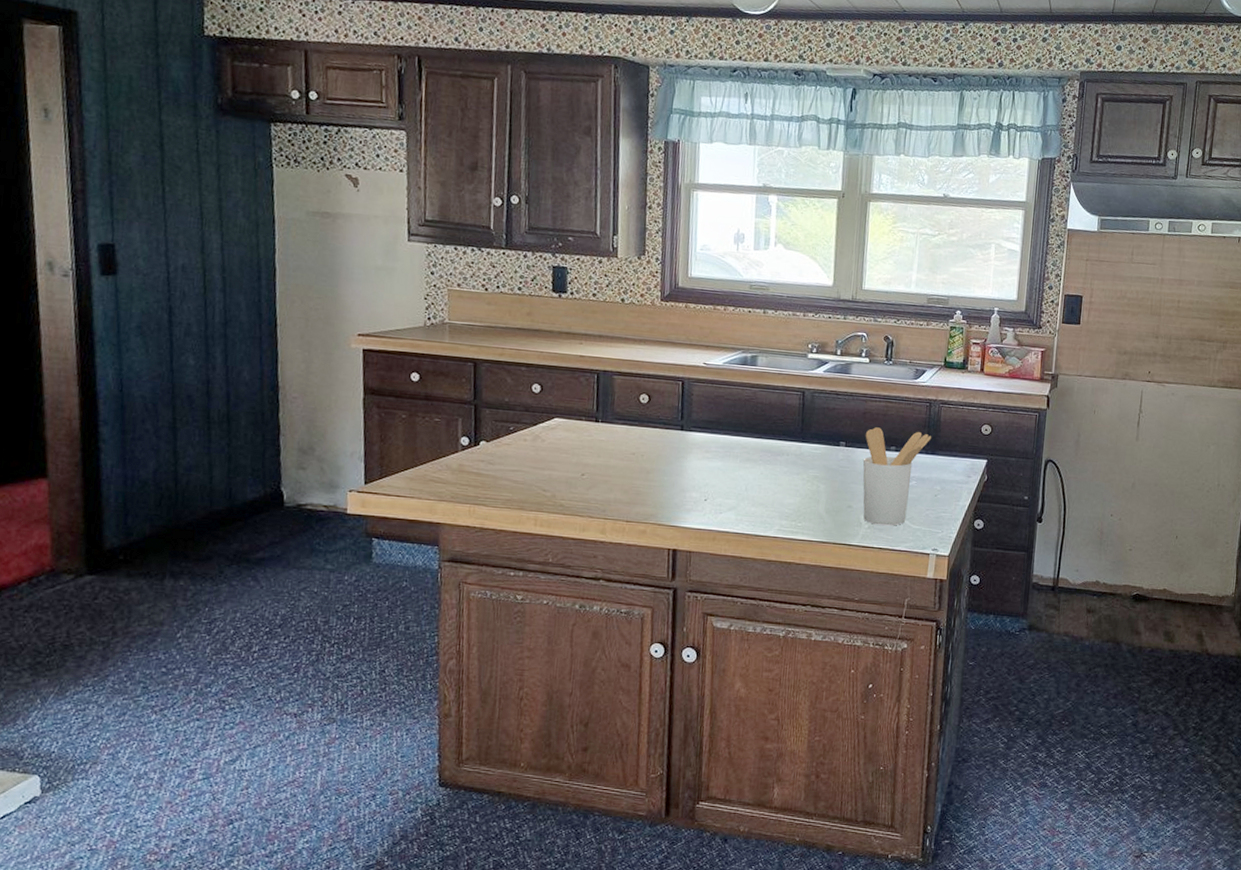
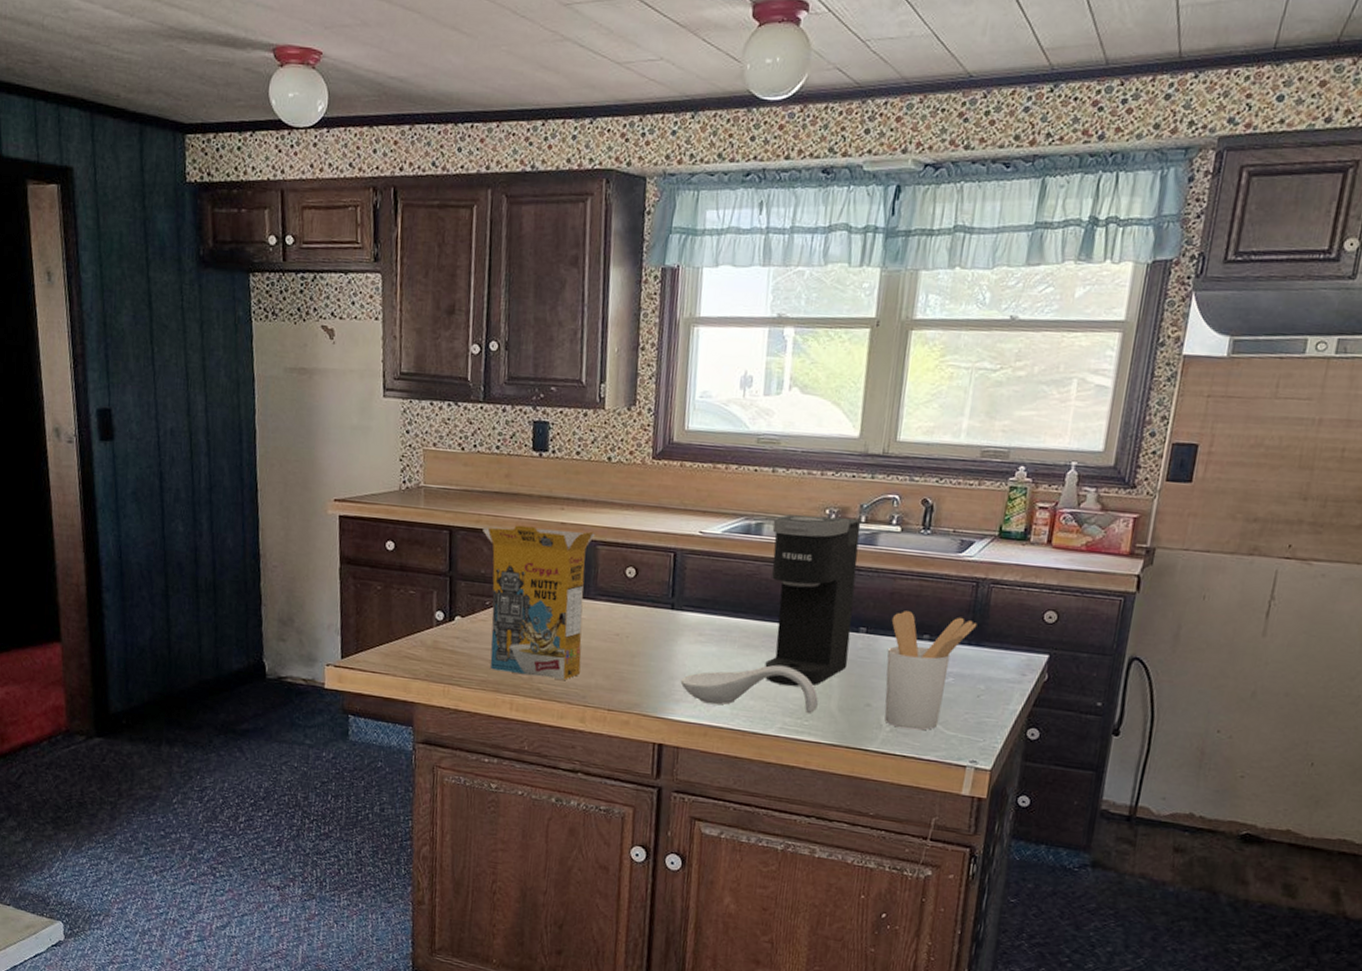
cereal box: none [506,357,611,496] -> present [483,525,595,680]
spoon rest: none [691,475,809,517] -> present [680,664,818,714]
coffee maker: none [763,348,838,493] -> present [765,514,861,686]

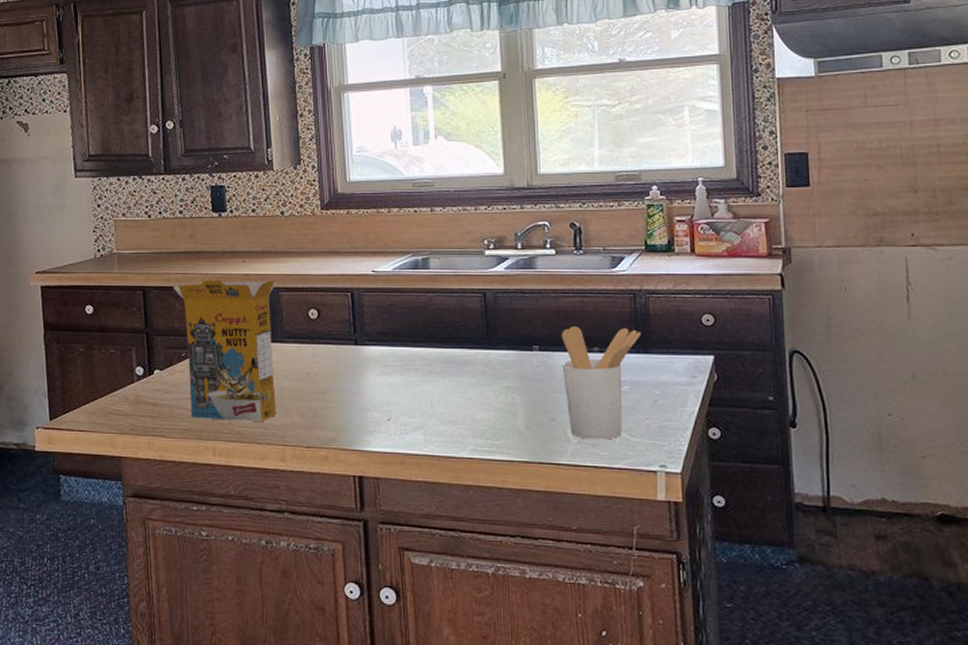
spoon rest: present [680,664,818,714] -> none [372,388,505,434]
coffee maker: present [765,514,861,686] -> none [438,247,527,408]

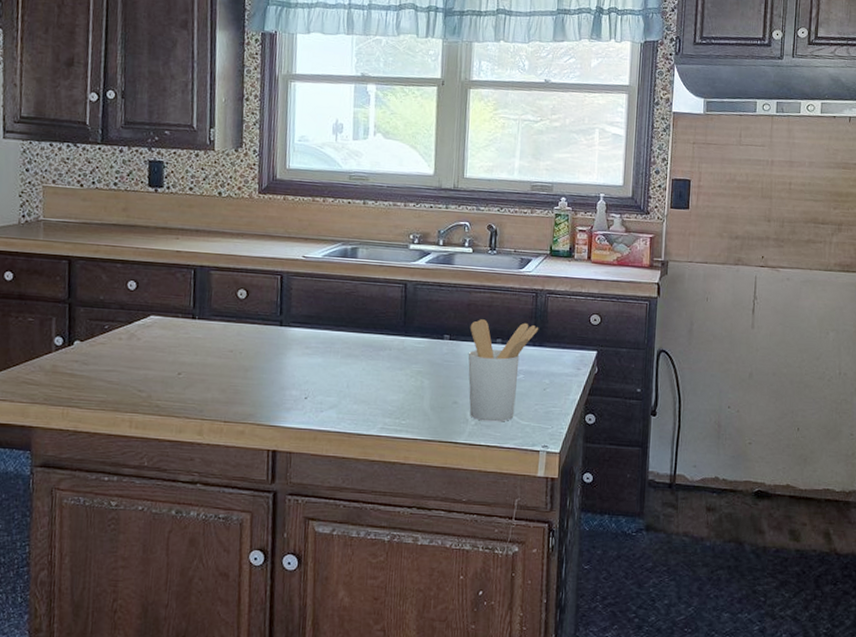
cereal box: present [173,279,277,422] -> none [101,254,208,396]

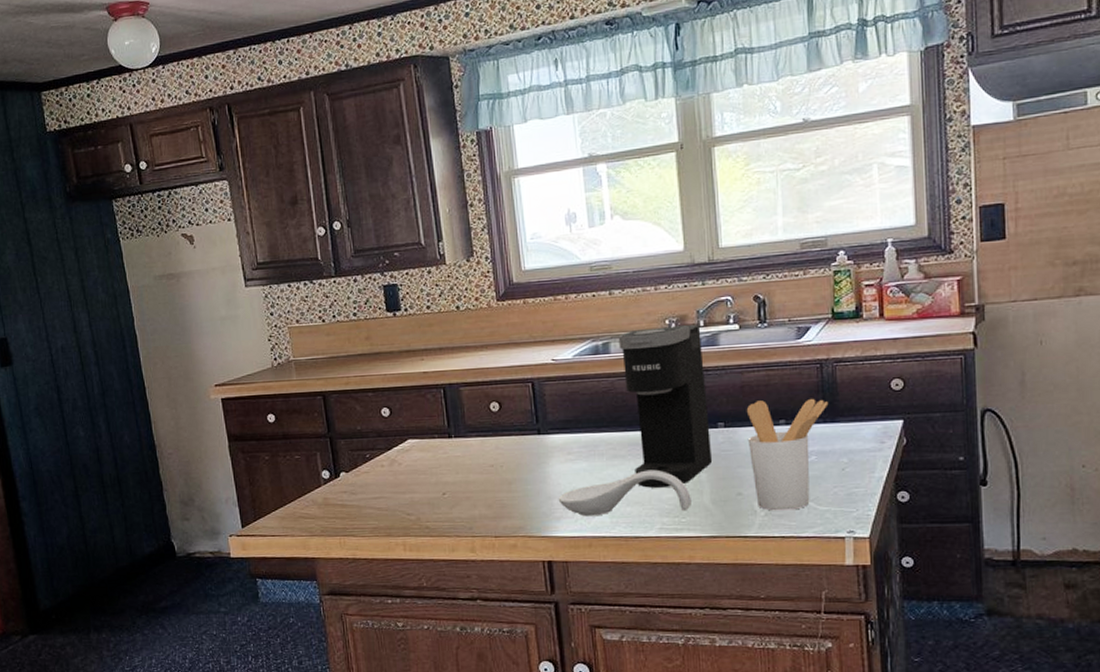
spoon rest: none [290,371,413,414] -> present [558,469,691,517]
coffee maker: none [365,240,440,390] -> present [618,325,713,488]

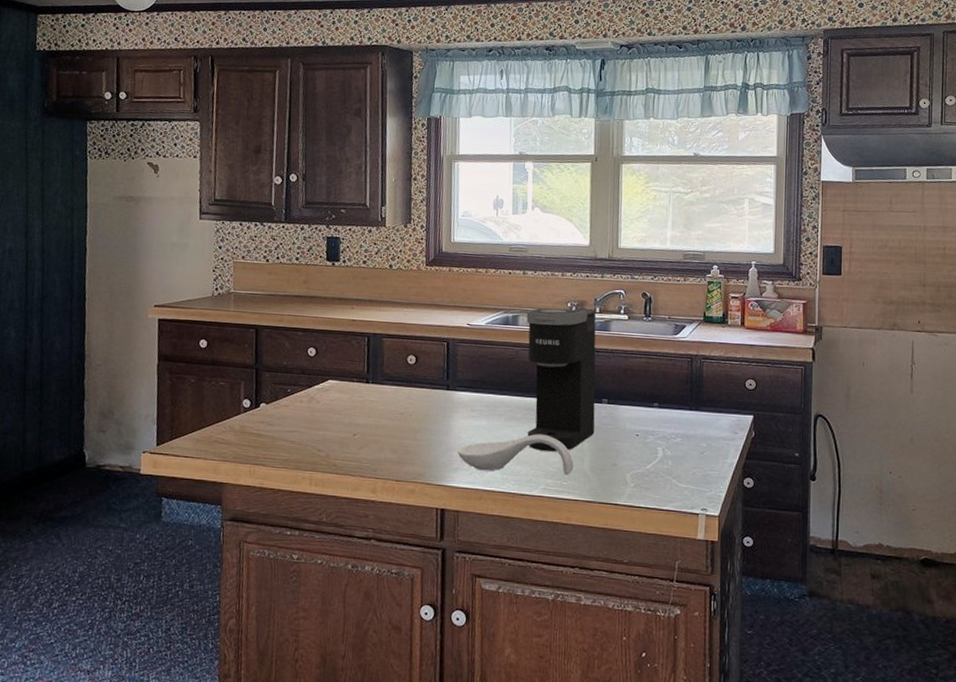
utensil holder: present [746,398,829,511] -> none [626,384,695,485]

